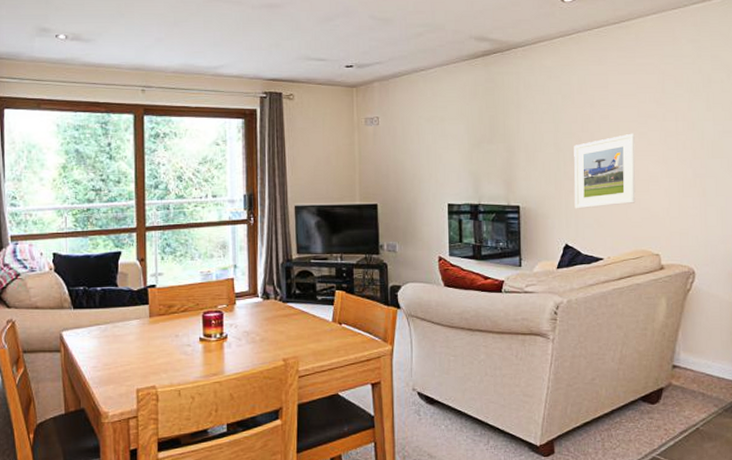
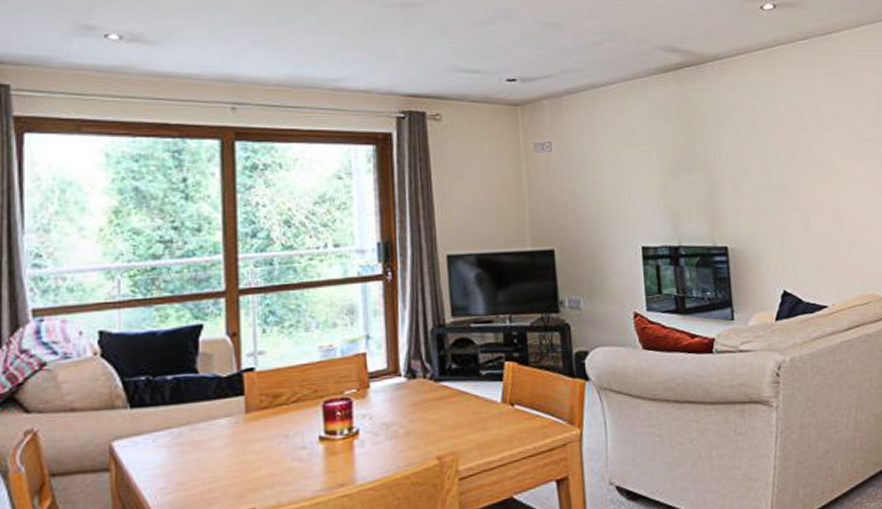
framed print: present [574,133,636,209] -> none [785,159,859,249]

